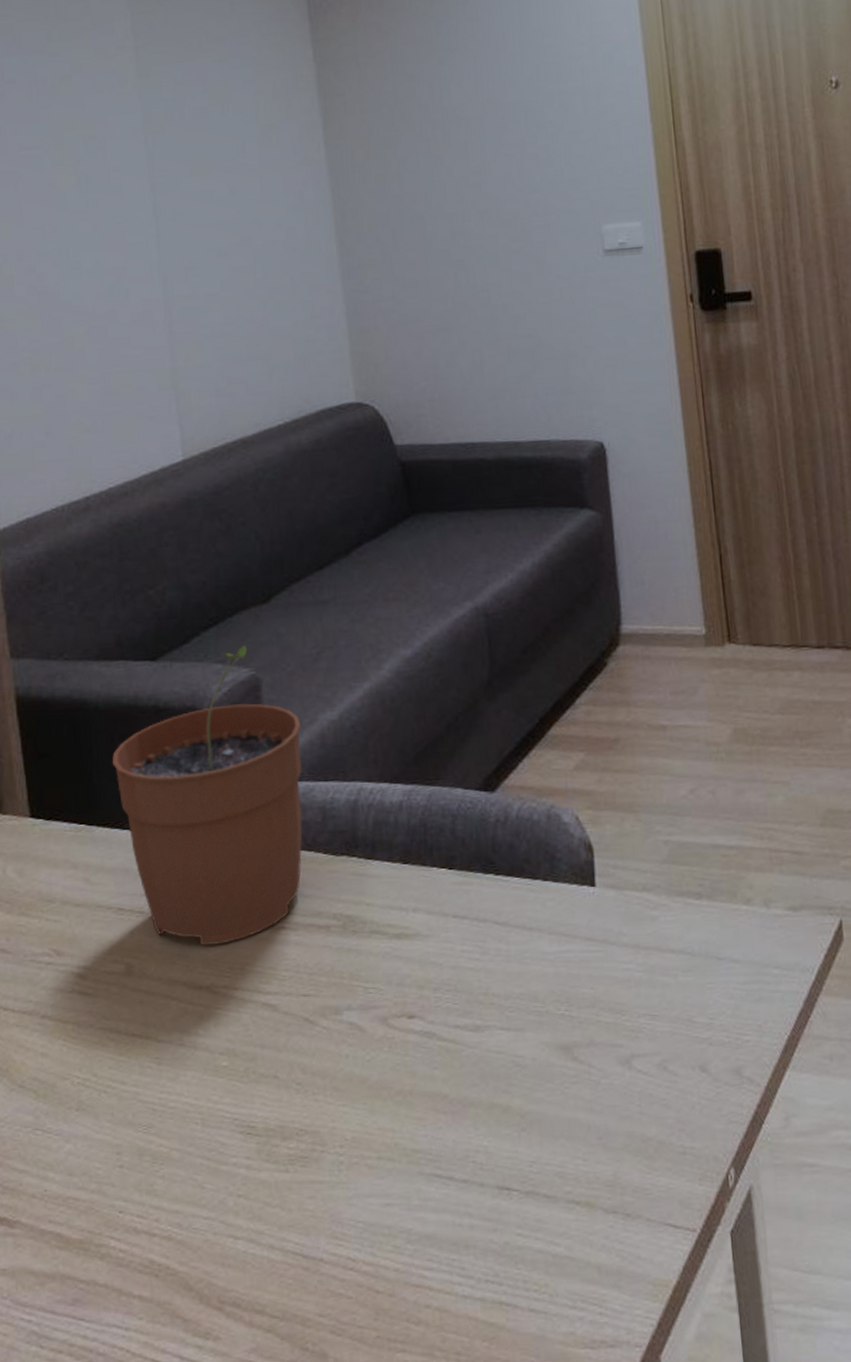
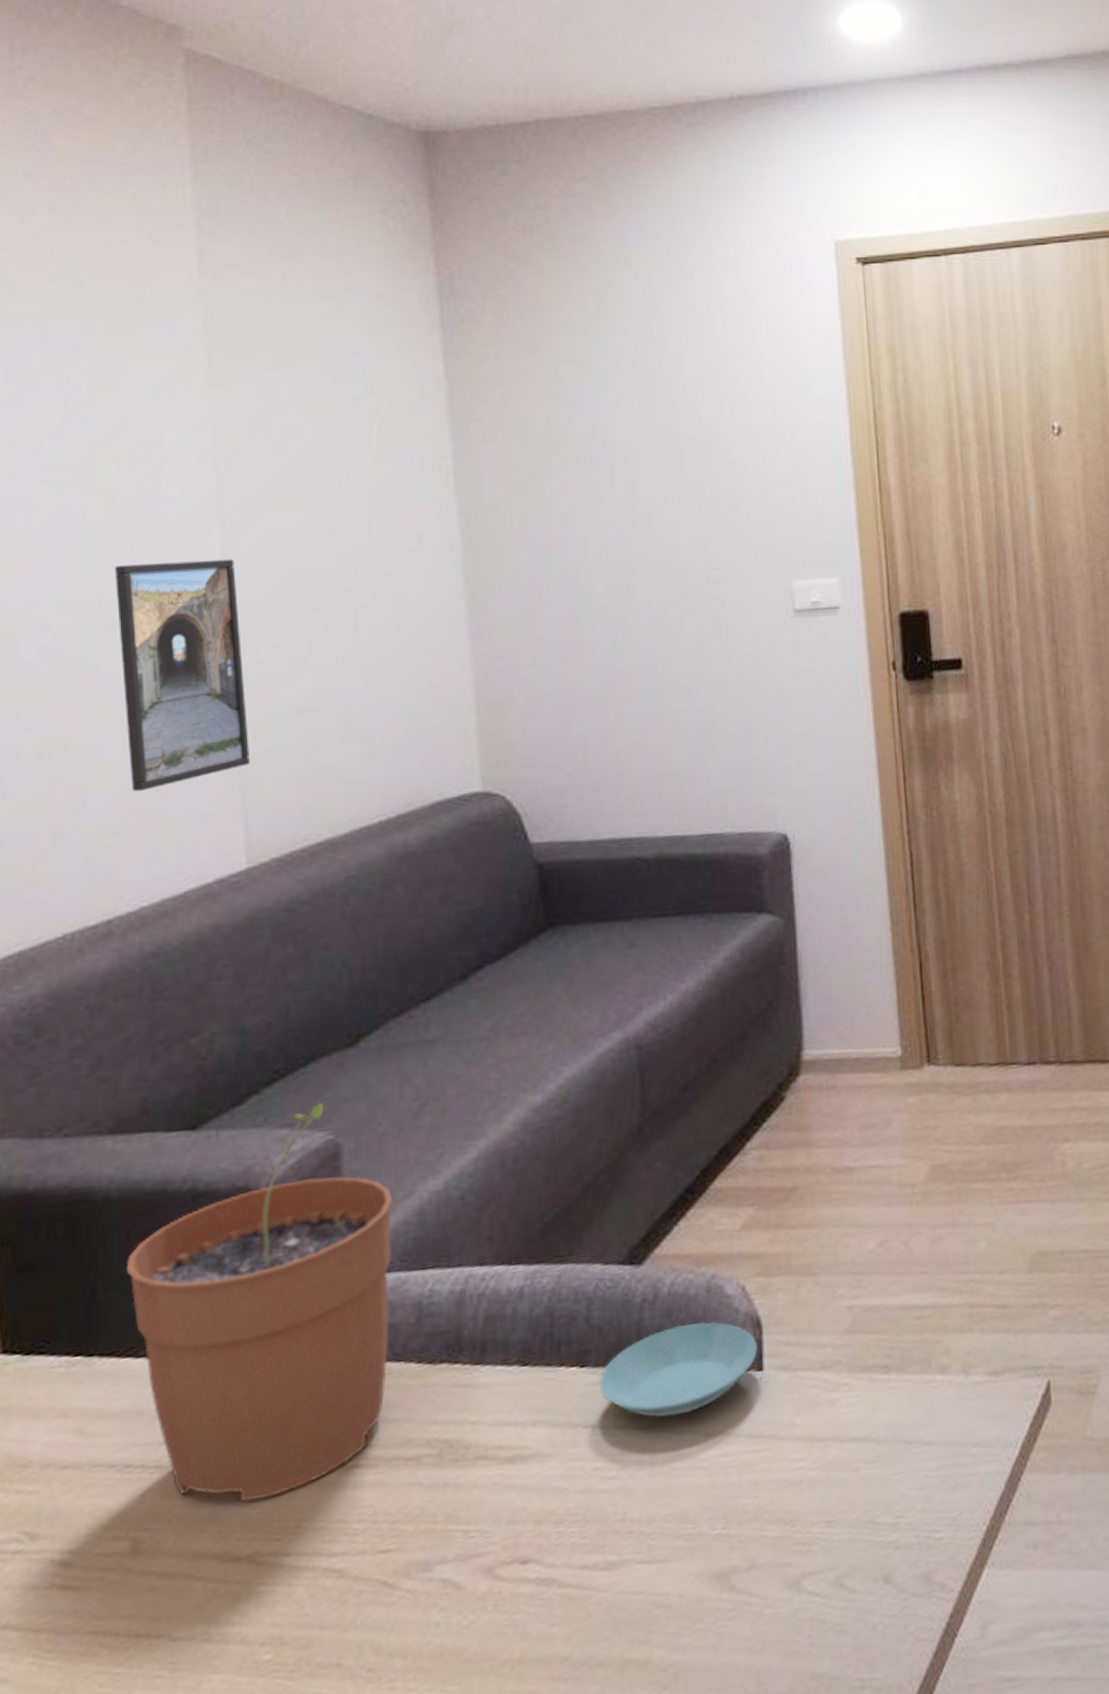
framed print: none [77,215,181,398] -> present [114,558,250,791]
saucer: none [464,843,590,916] -> present [599,1321,757,1418]

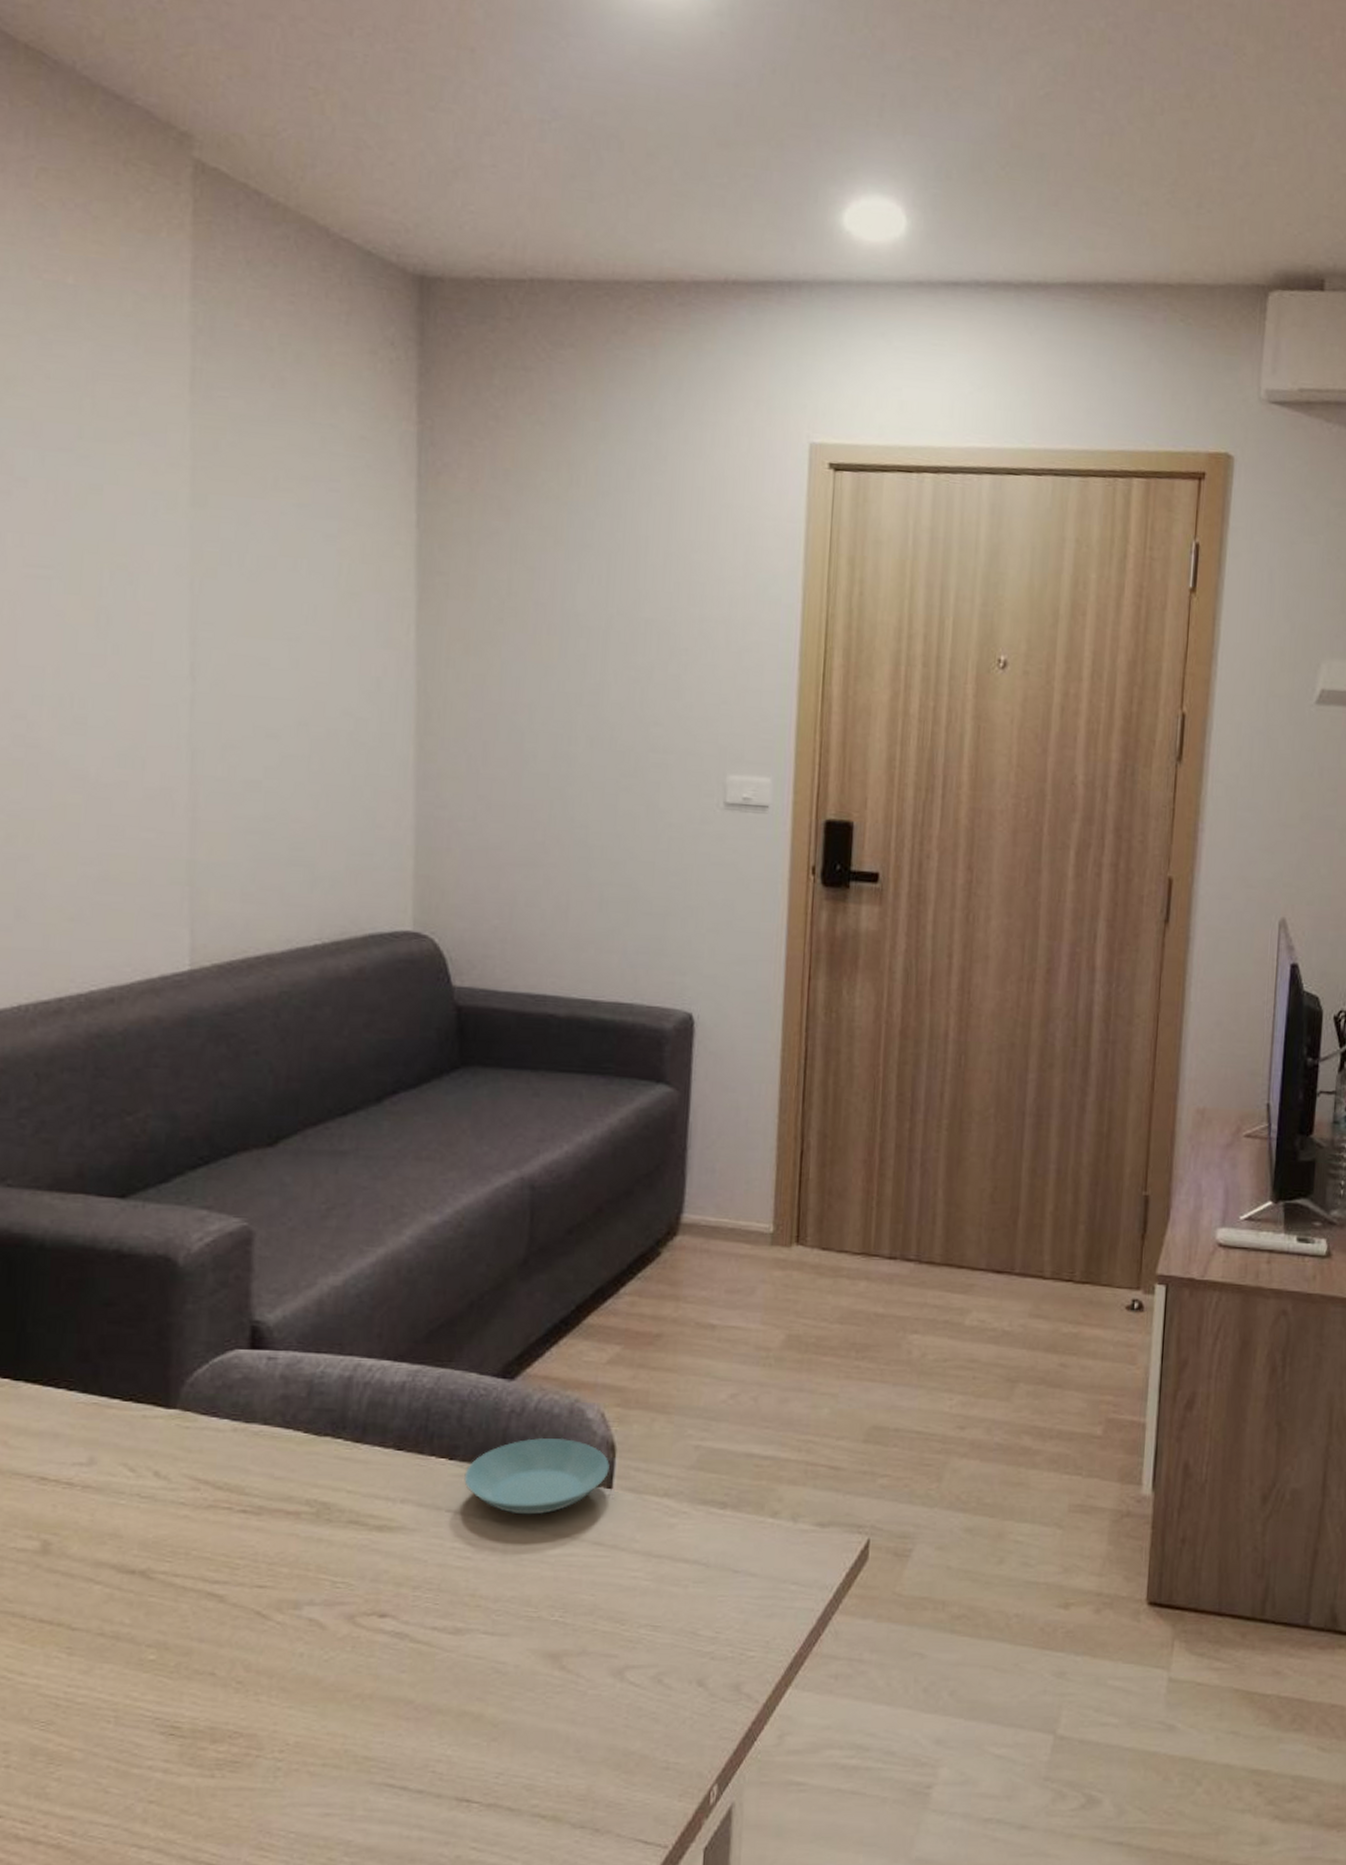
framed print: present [114,558,250,791] -> none [88,667,202,884]
plant pot: present [126,1103,393,1503] -> none [53,1192,296,1526]

